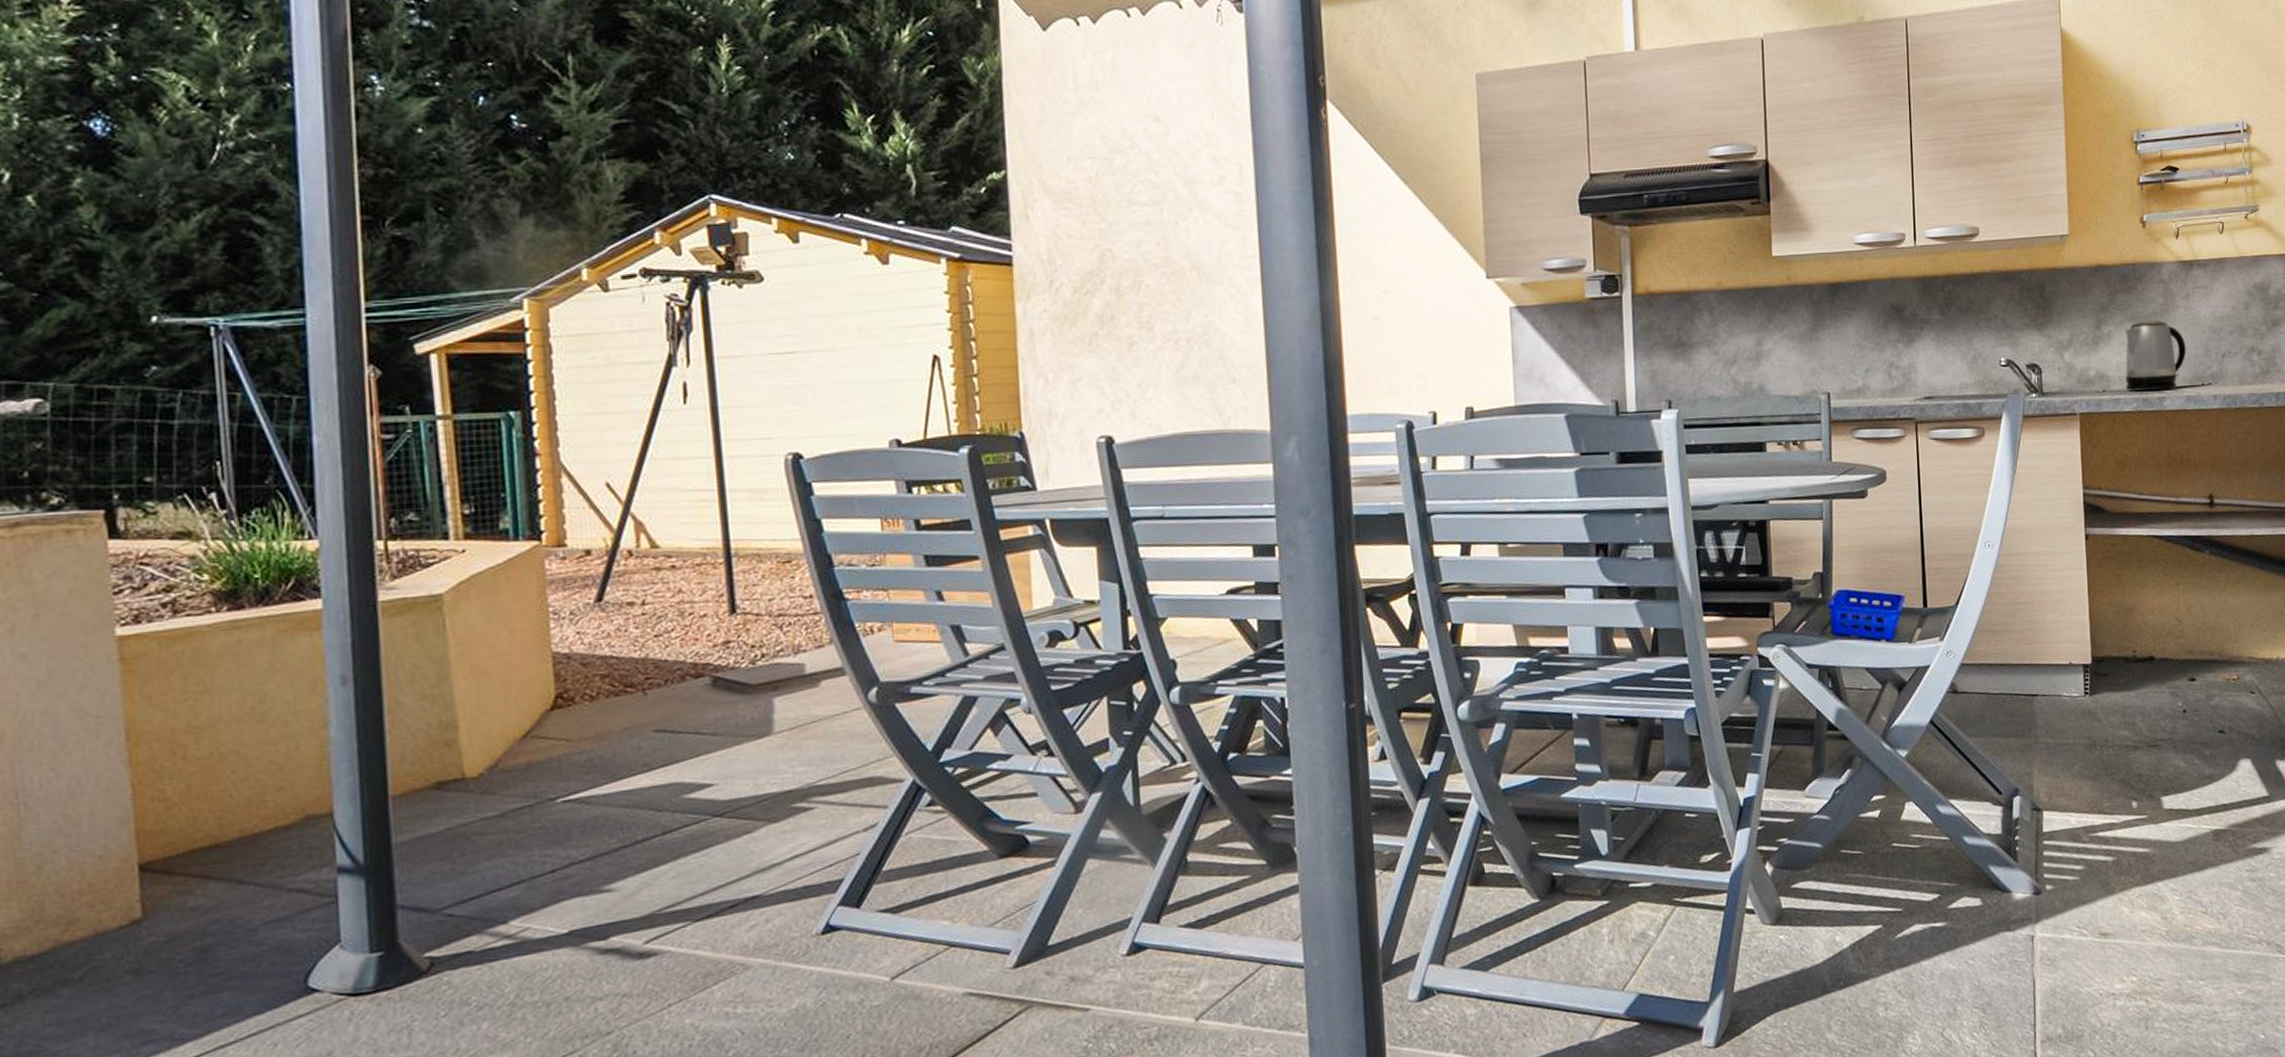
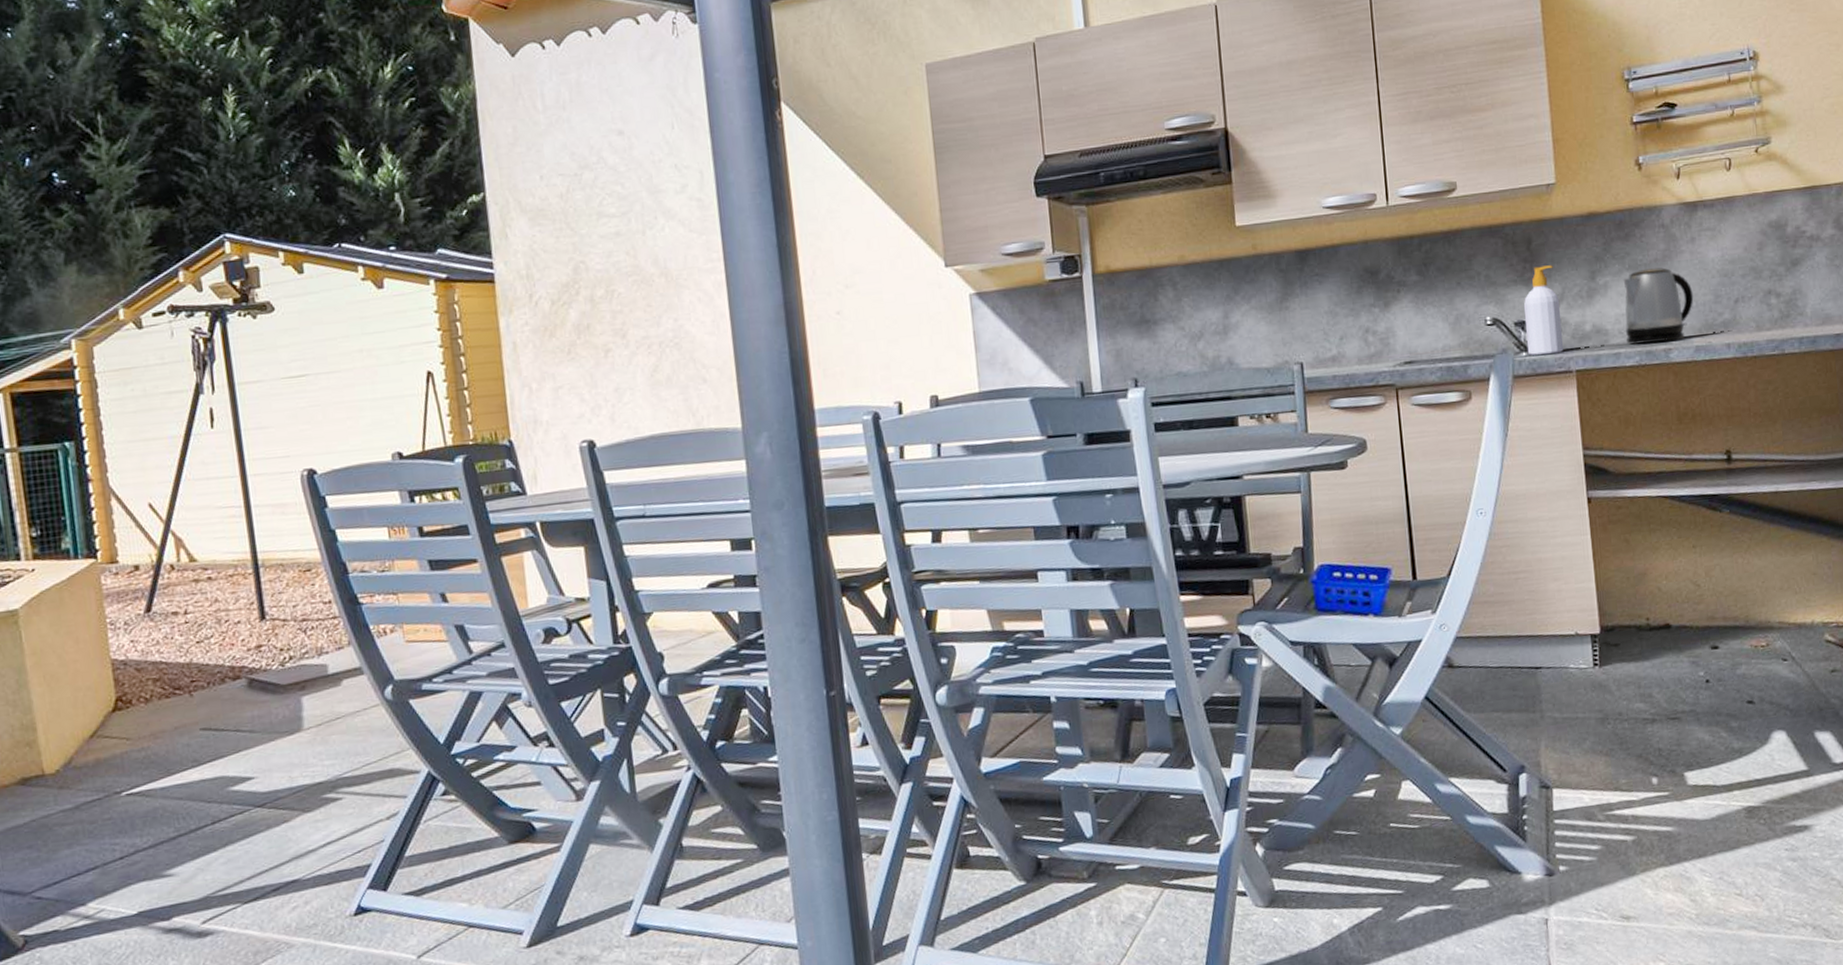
soap bottle: none [2035,312,2070,397] -> present [1523,265,1564,355]

